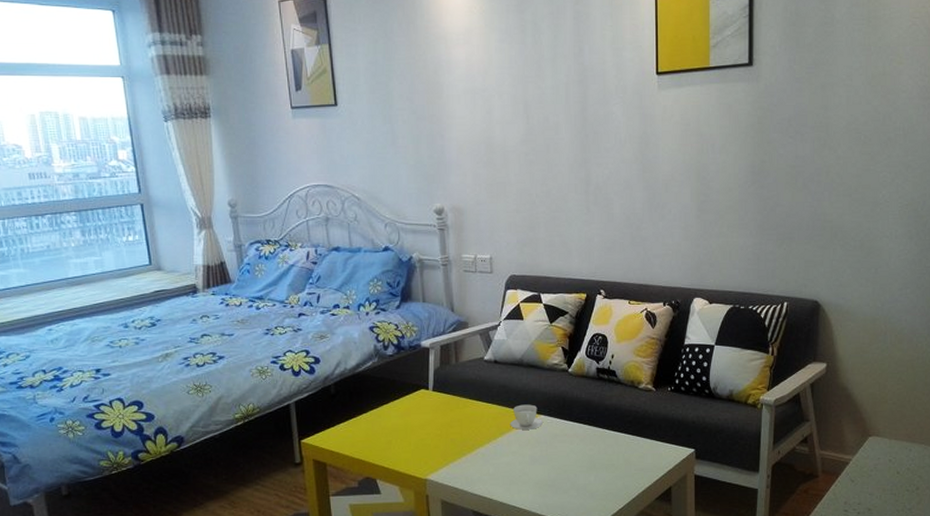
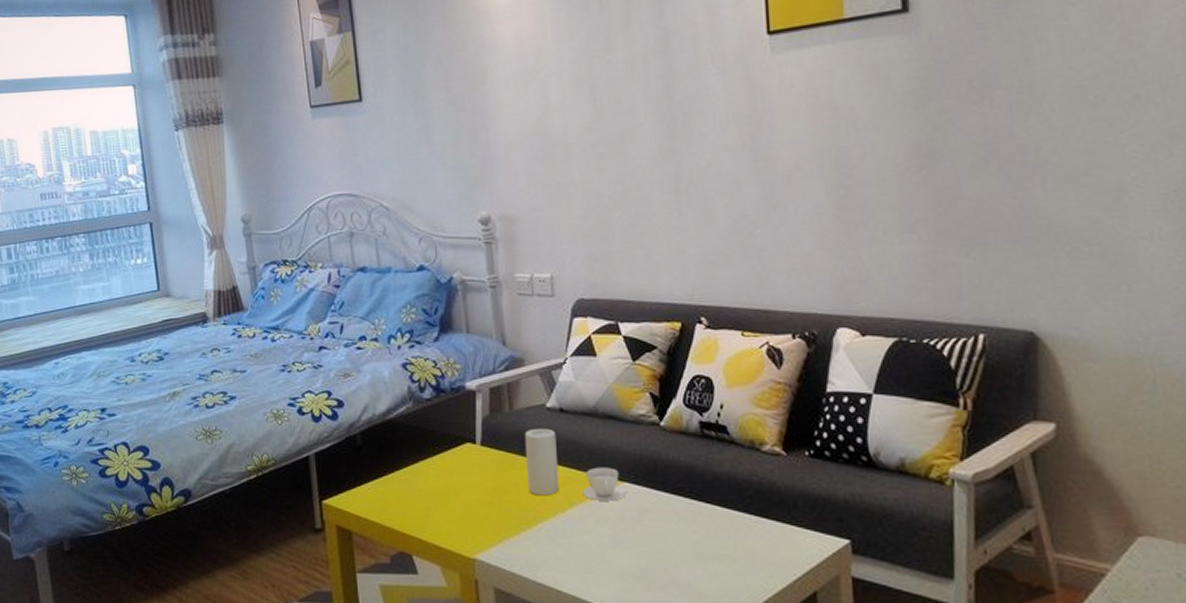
candle: none [467,376,493,428] -> present [524,428,560,496]

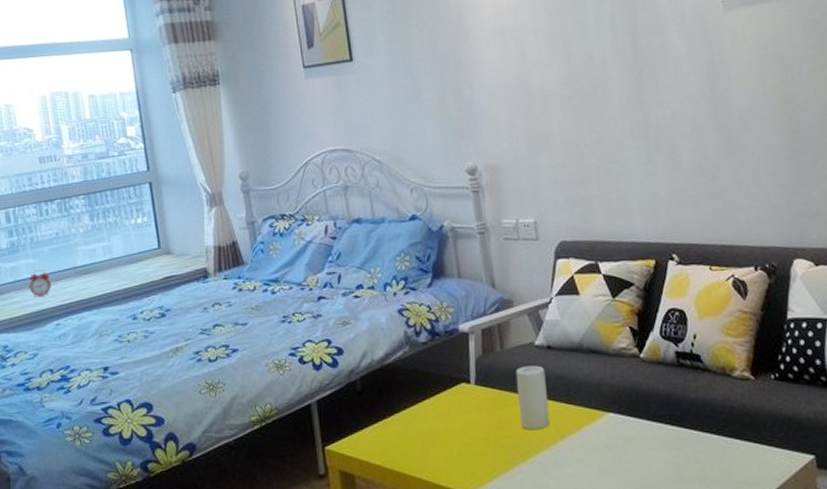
alarm clock: none [29,307,51,334] -> present [29,269,51,296]
teacup: present [582,467,628,501] -> none [571,399,614,432]

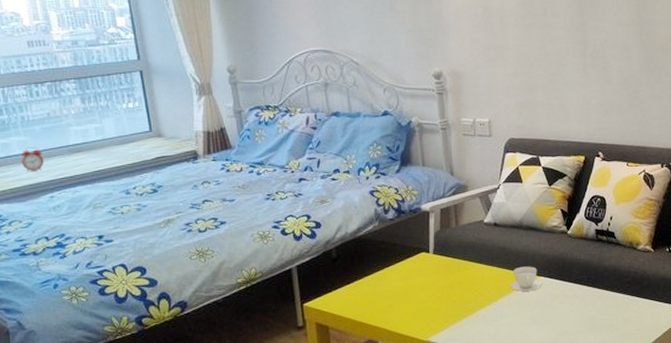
candle: present [515,365,550,430] -> none [467,239,493,290]
teacup: none [571,399,614,432] -> present [510,266,544,291]

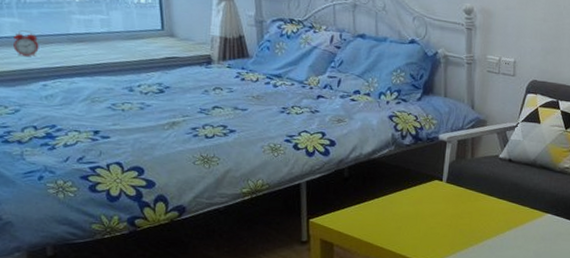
teacup: present [510,266,544,291] -> none [518,202,550,227]

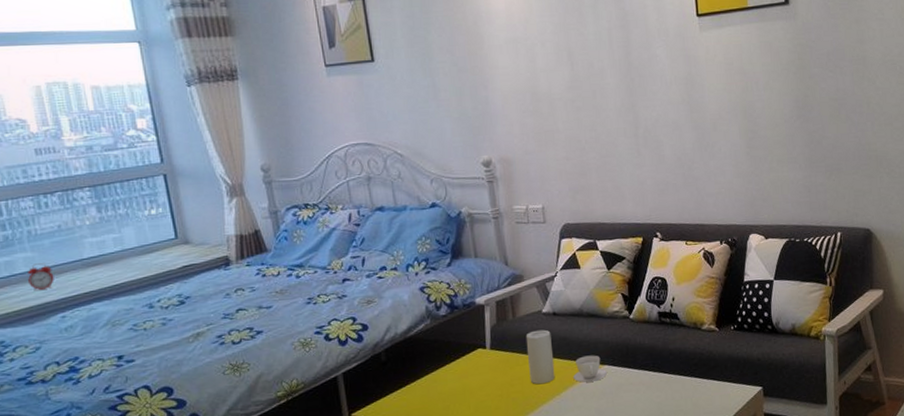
candle: none [478,172,504,222] -> present [525,329,555,385]
teacup: none [518,202,550,227] -> present [573,355,608,383]

